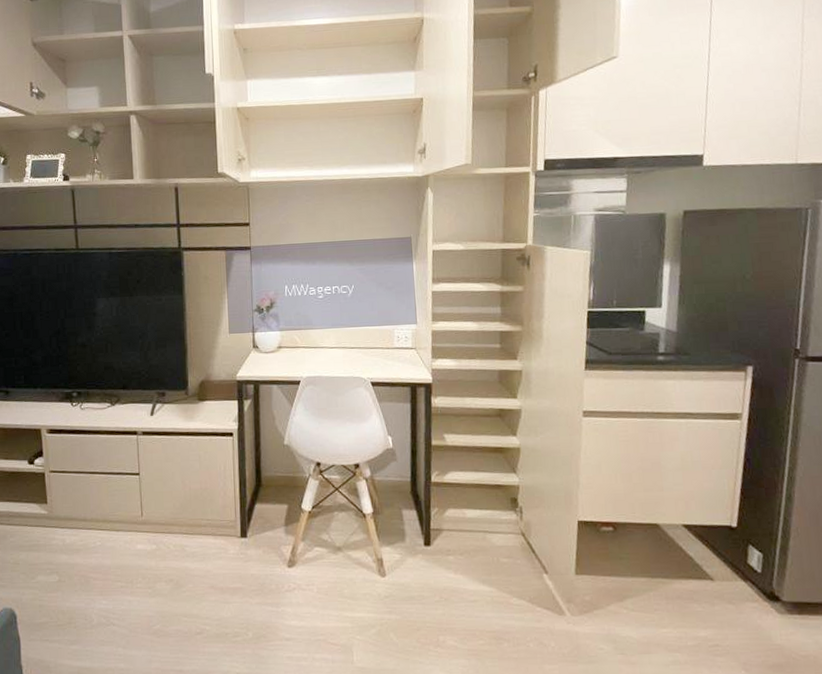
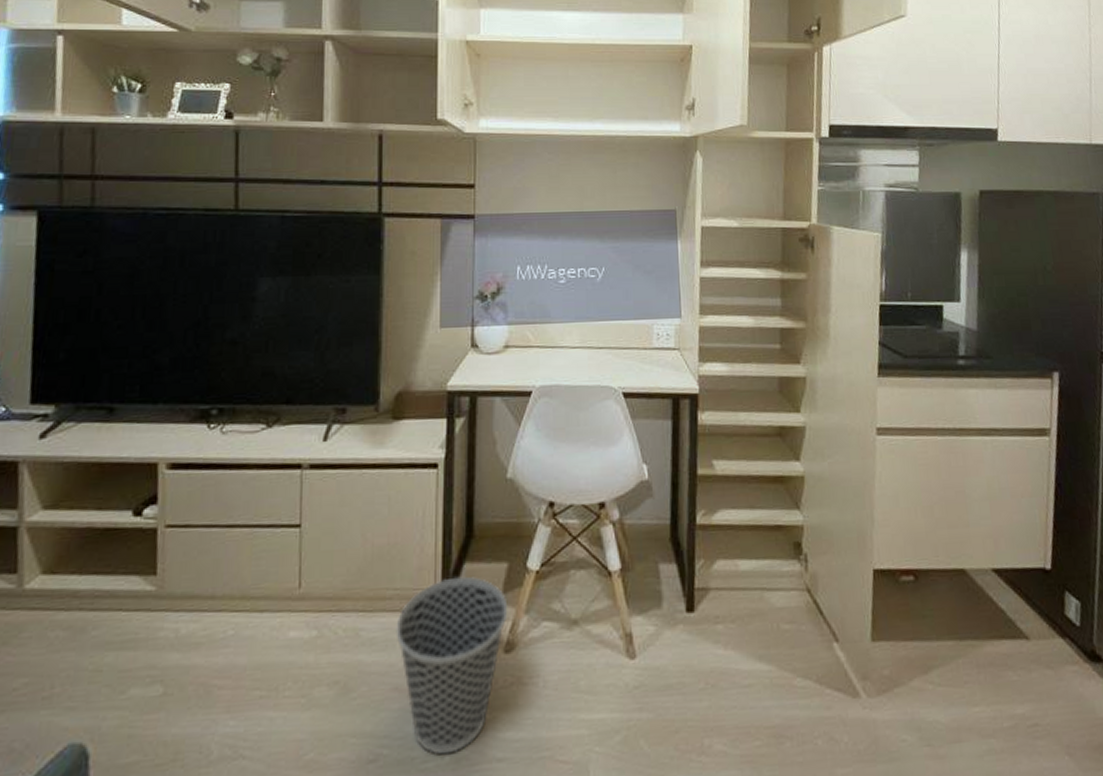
wastebasket: none [210,513,289,633] -> present [396,576,508,755]

